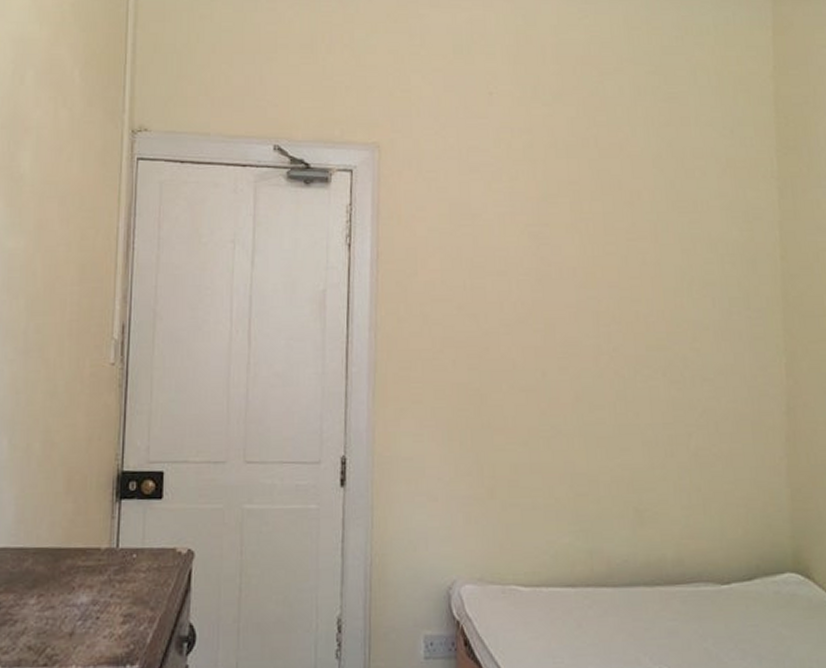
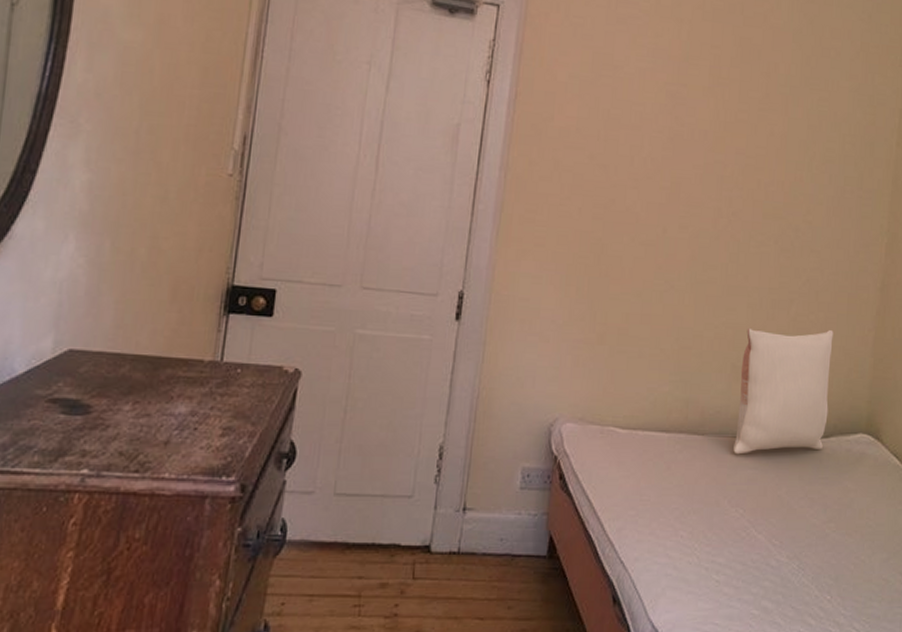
pillow: none [644,461,748,606] -> present [733,327,834,455]

